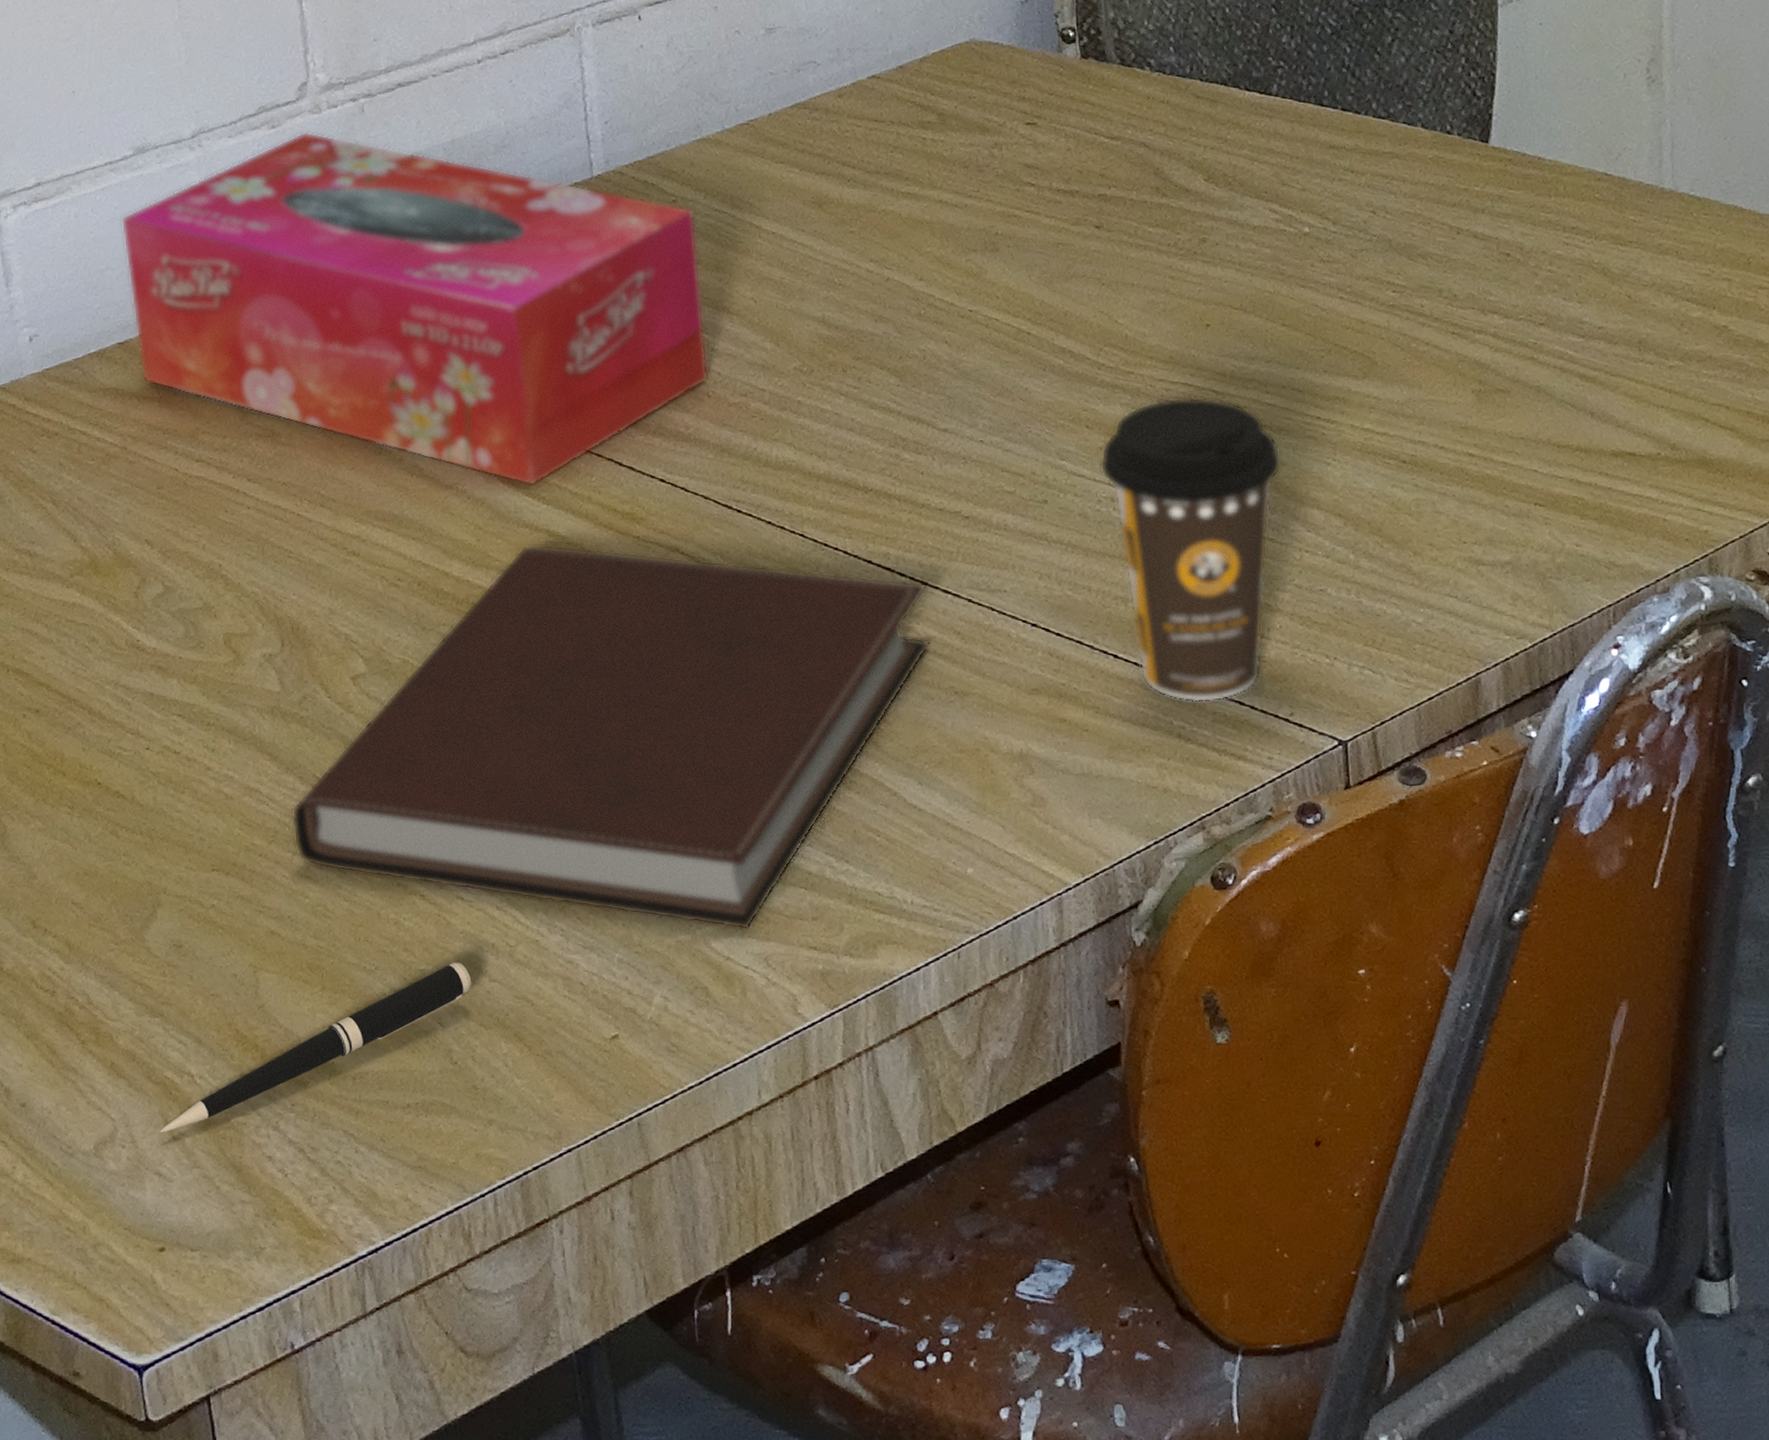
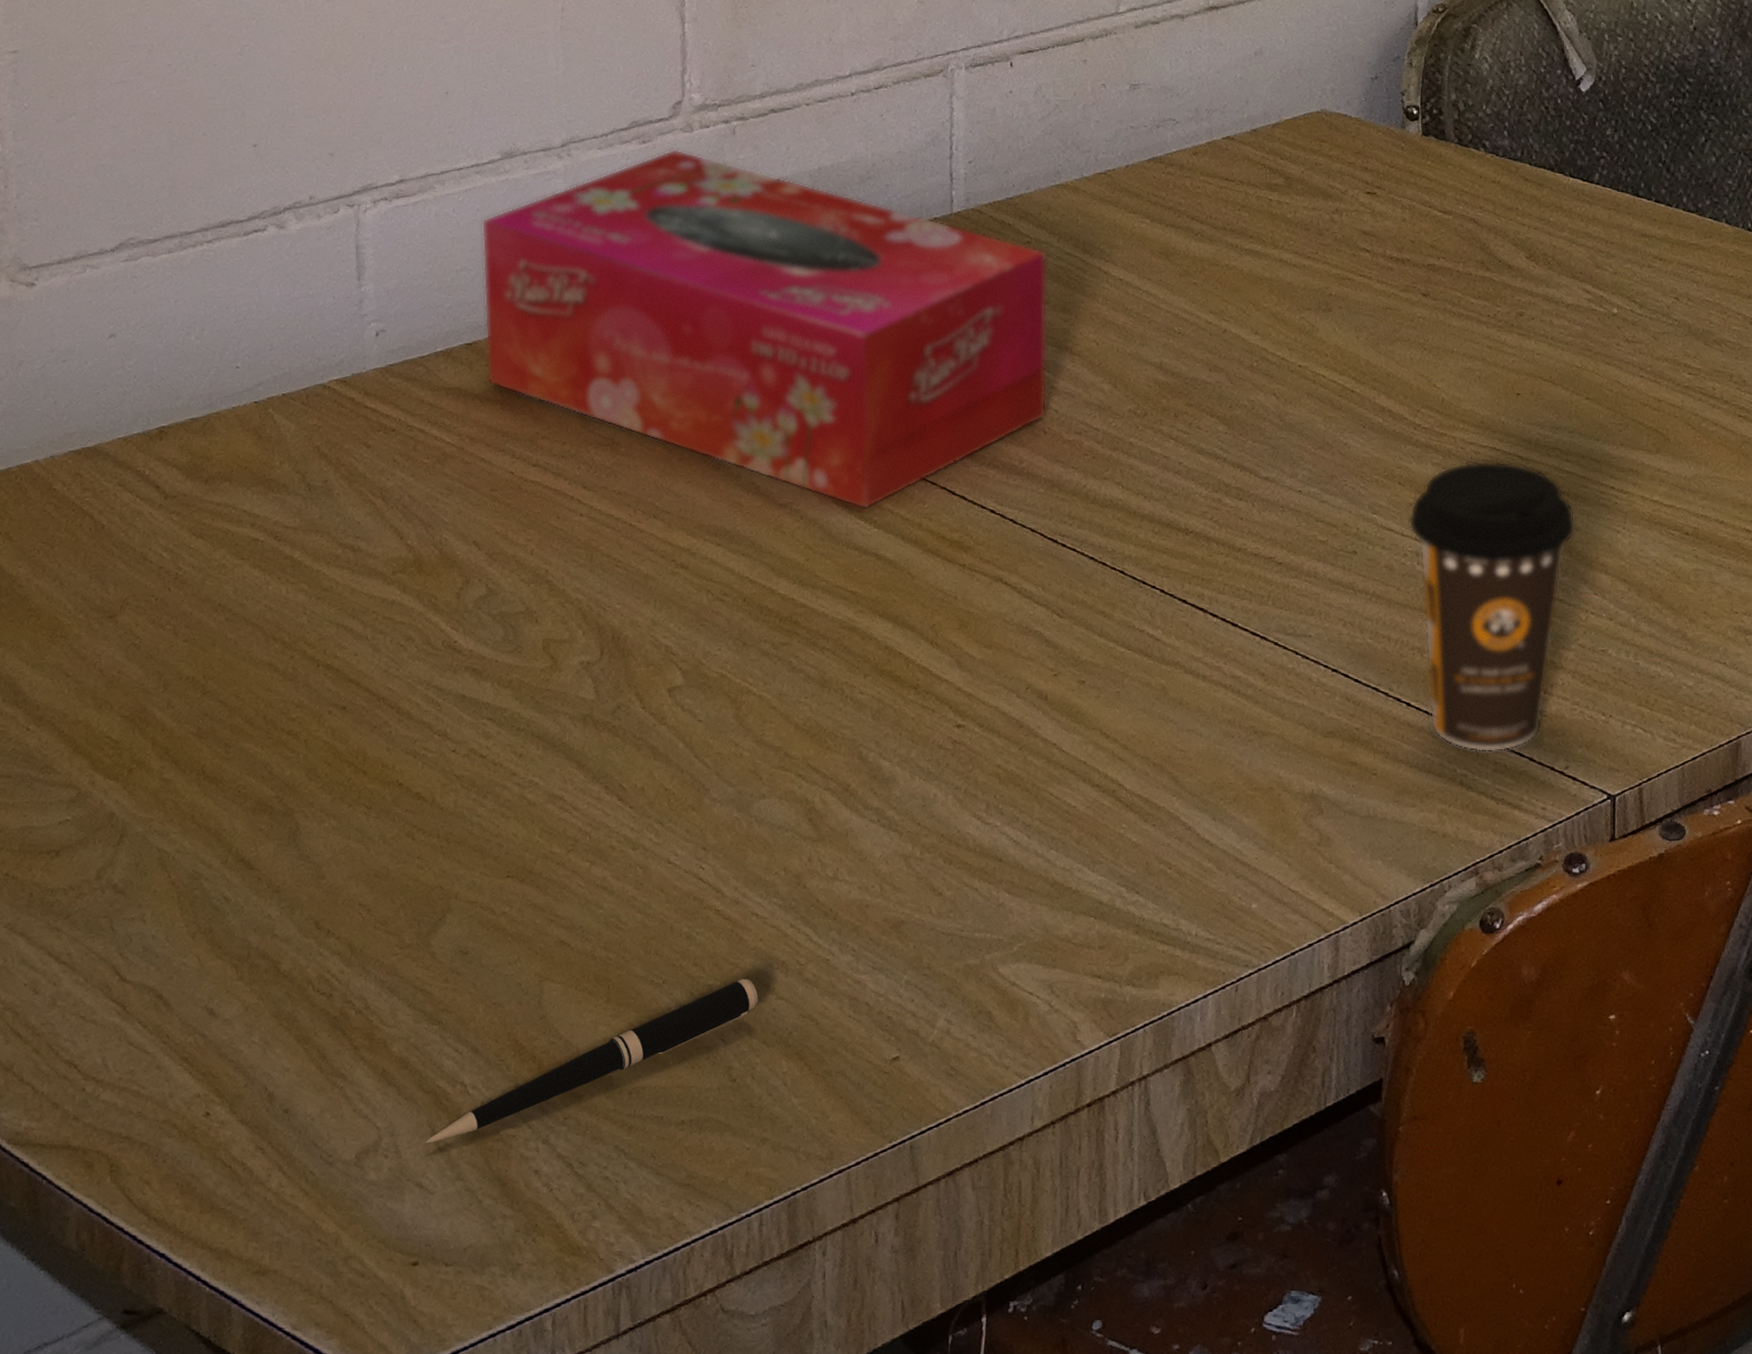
notebook: present [291,544,931,930] -> none [592,567,1236,956]

